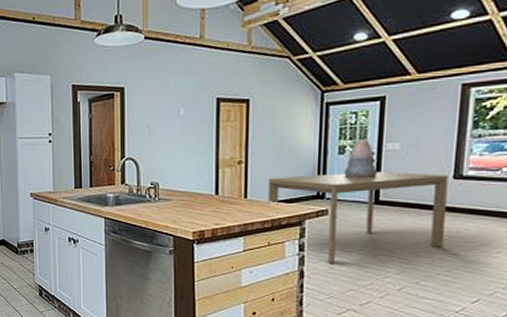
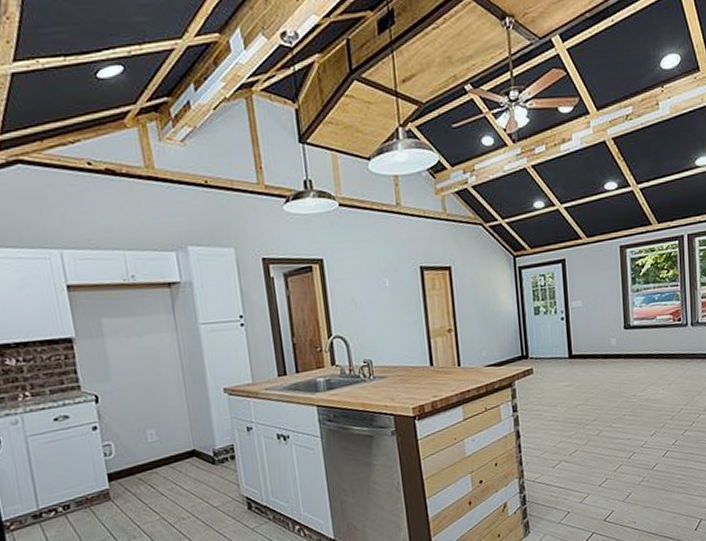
dining table: present [268,171,448,264] -> none [478,326,625,421]
decorative urn: present [344,140,378,178] -> none [541,300,568,336]

